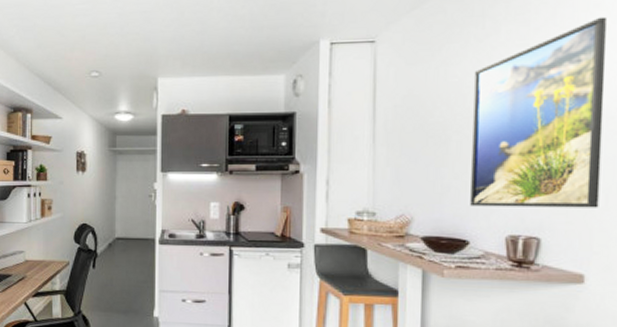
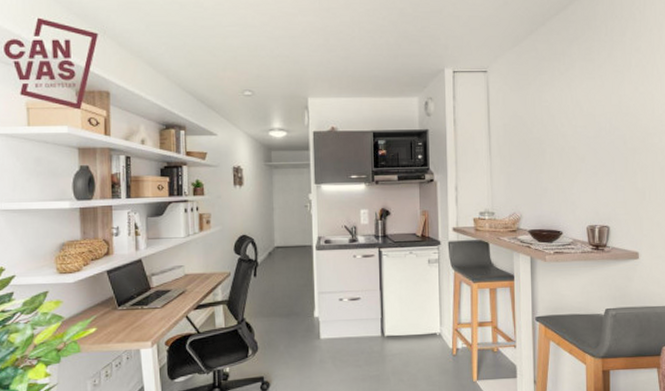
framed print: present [470,16,607,208] -> none [559,59,645,204]

